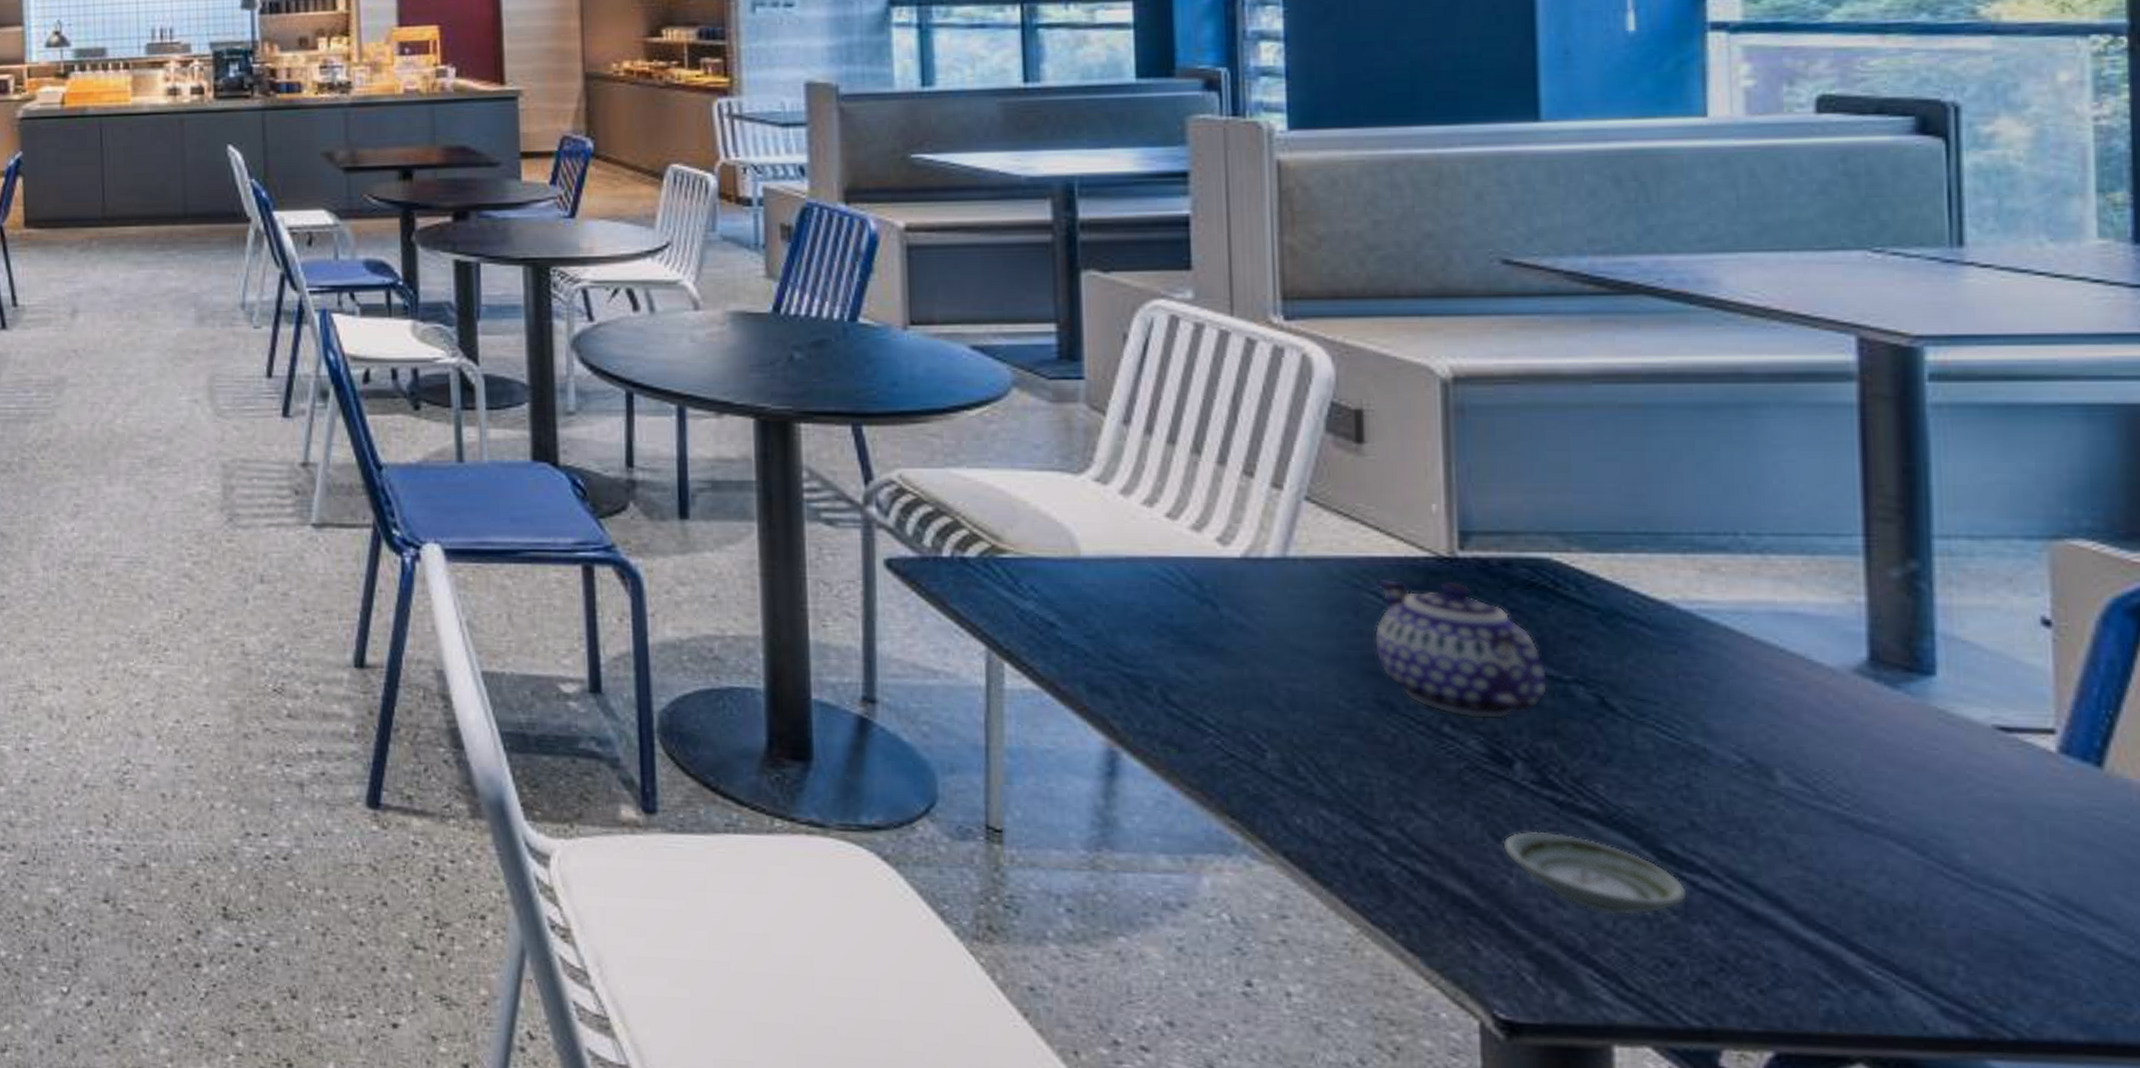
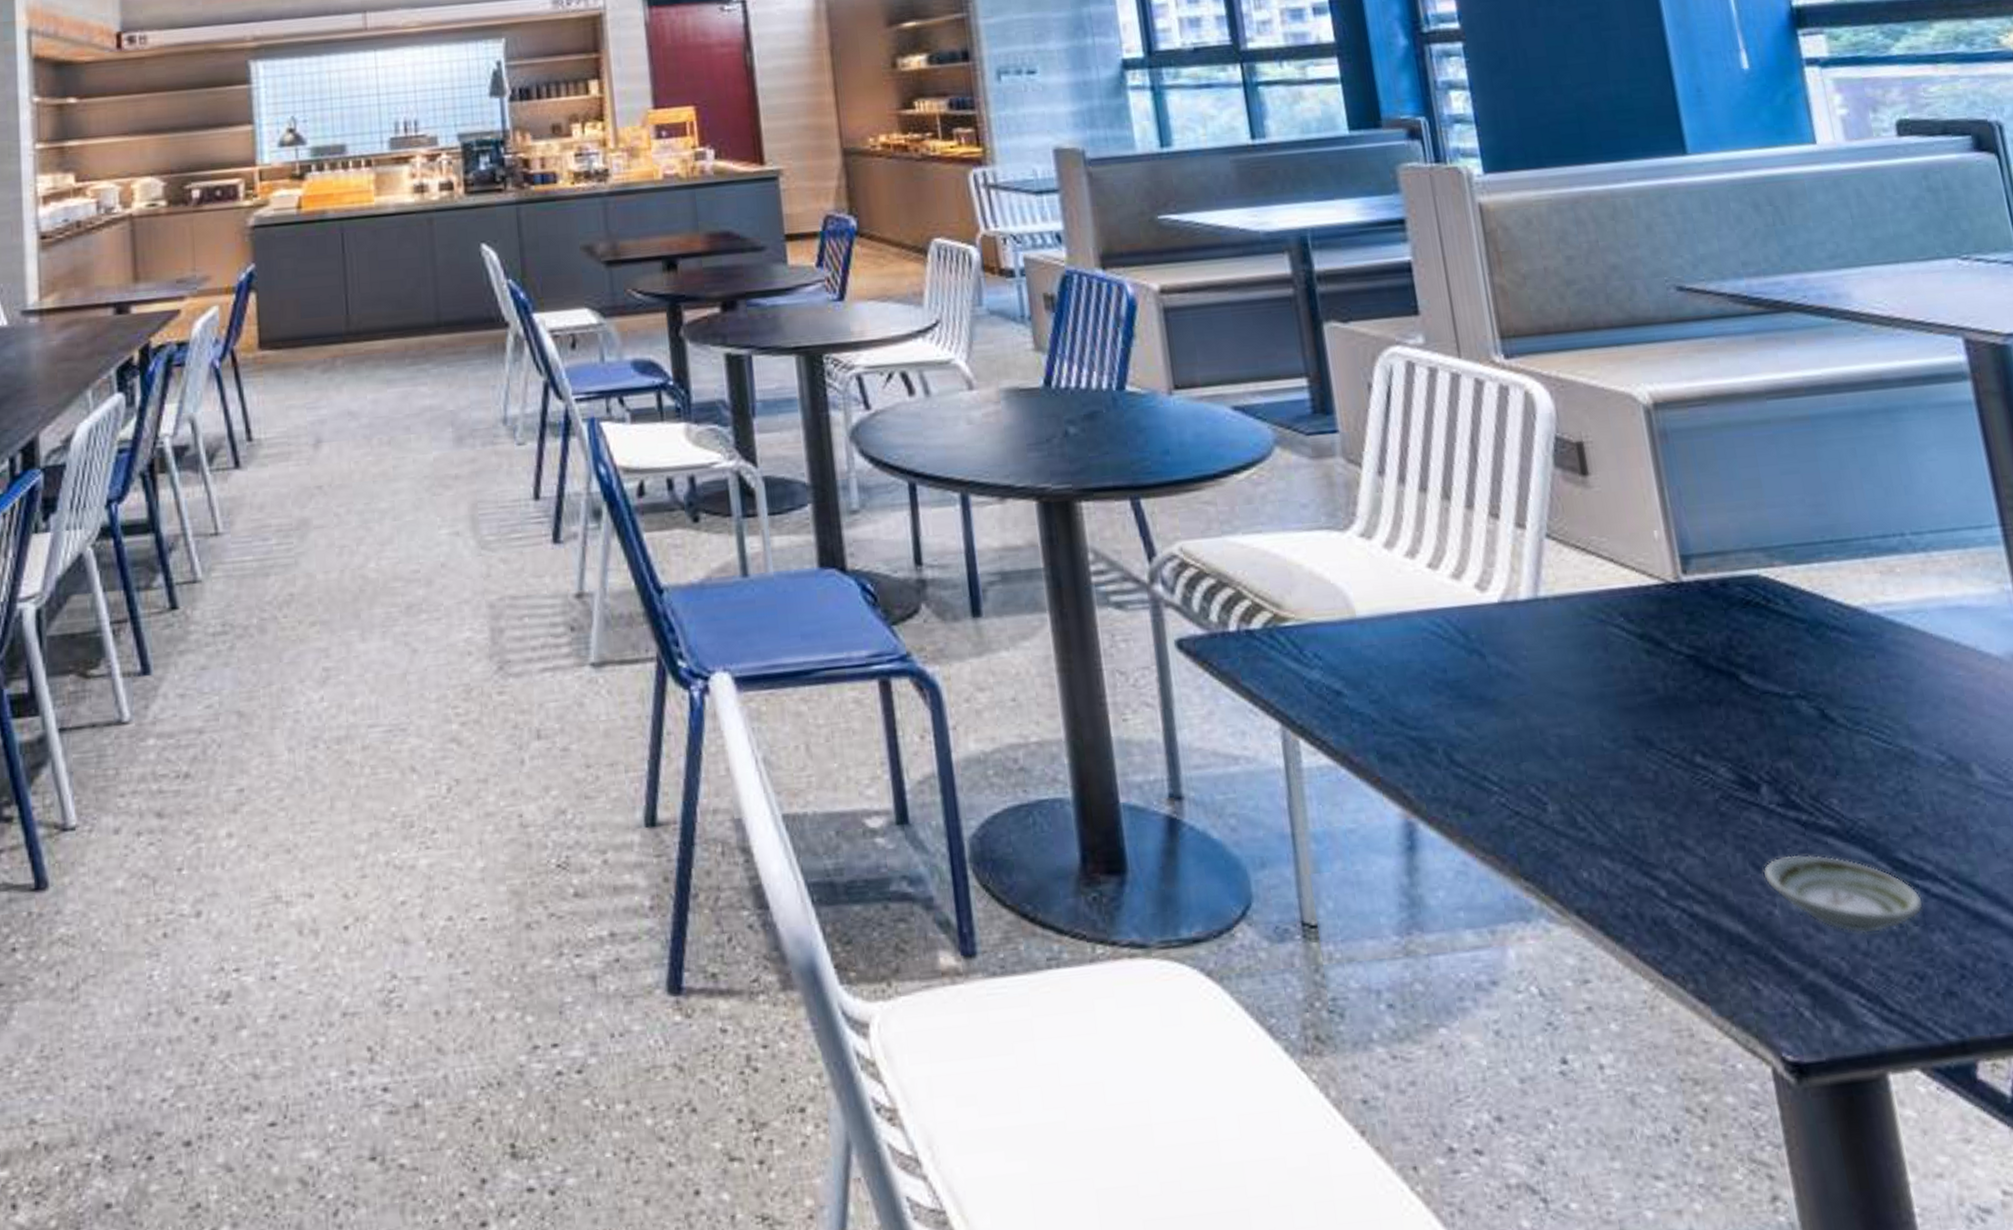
teapot: present [1373,579,1549,720] -> none [1620,606,1777,746]

